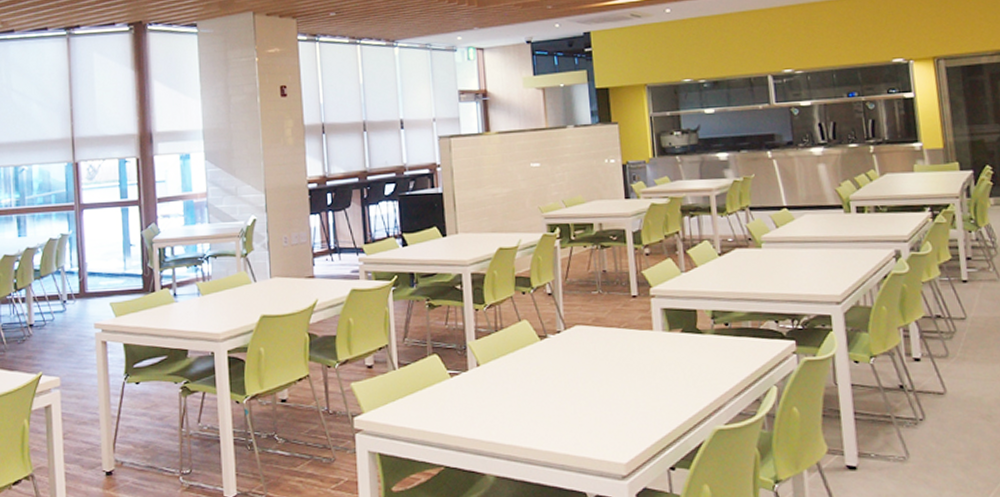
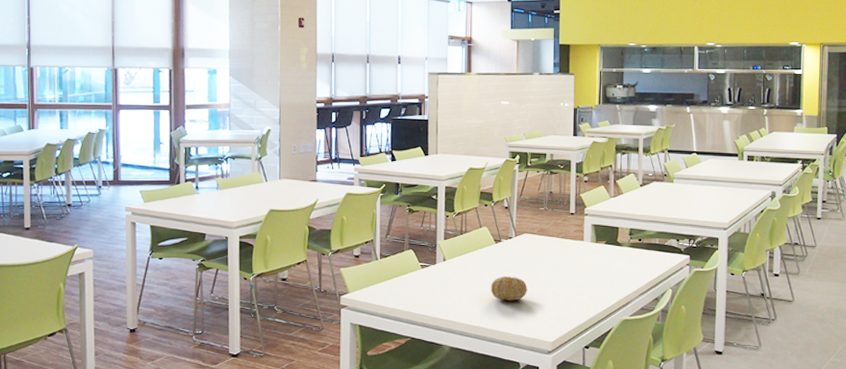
fruit: none [540,380,587,413] -> present [491,275,527,301]

